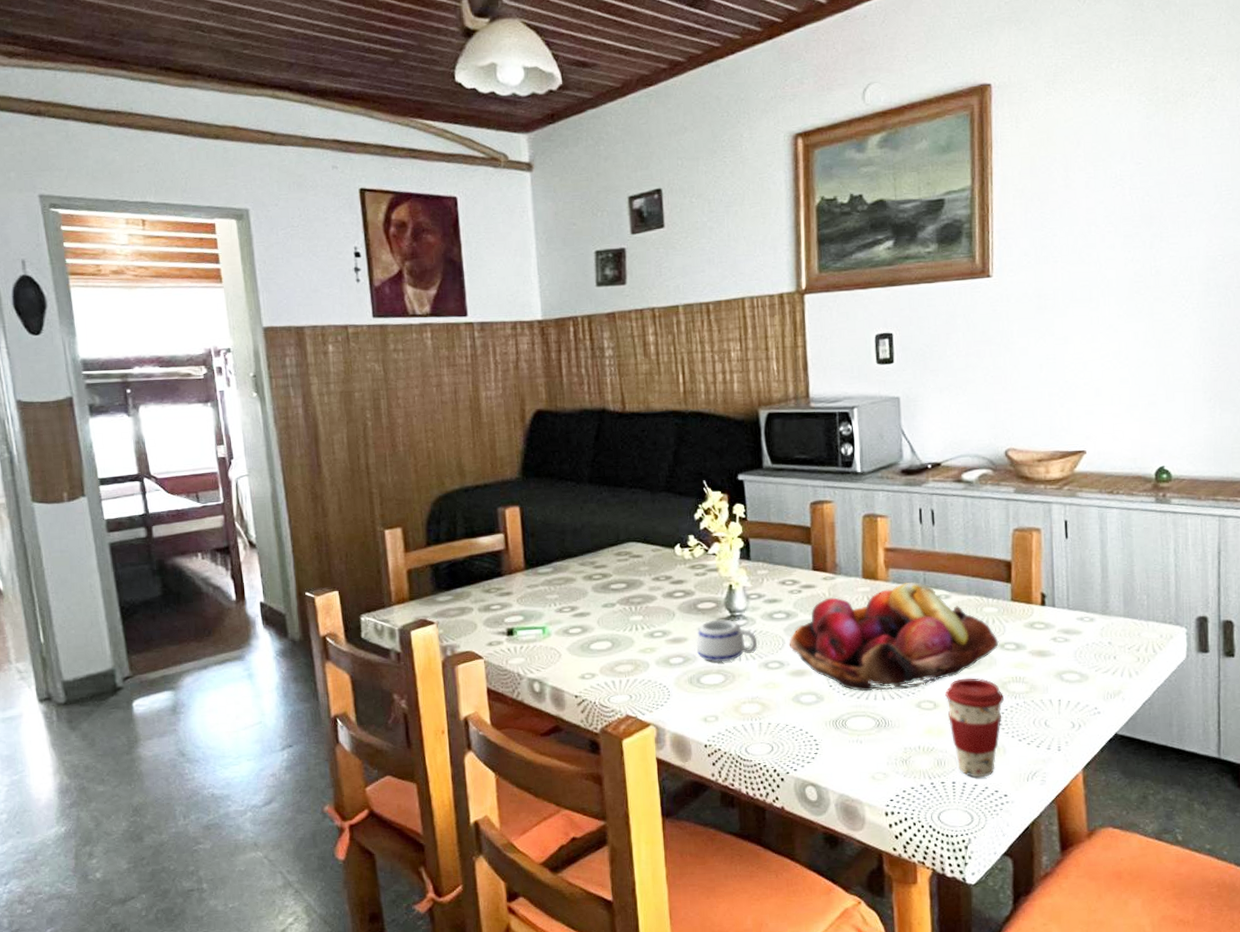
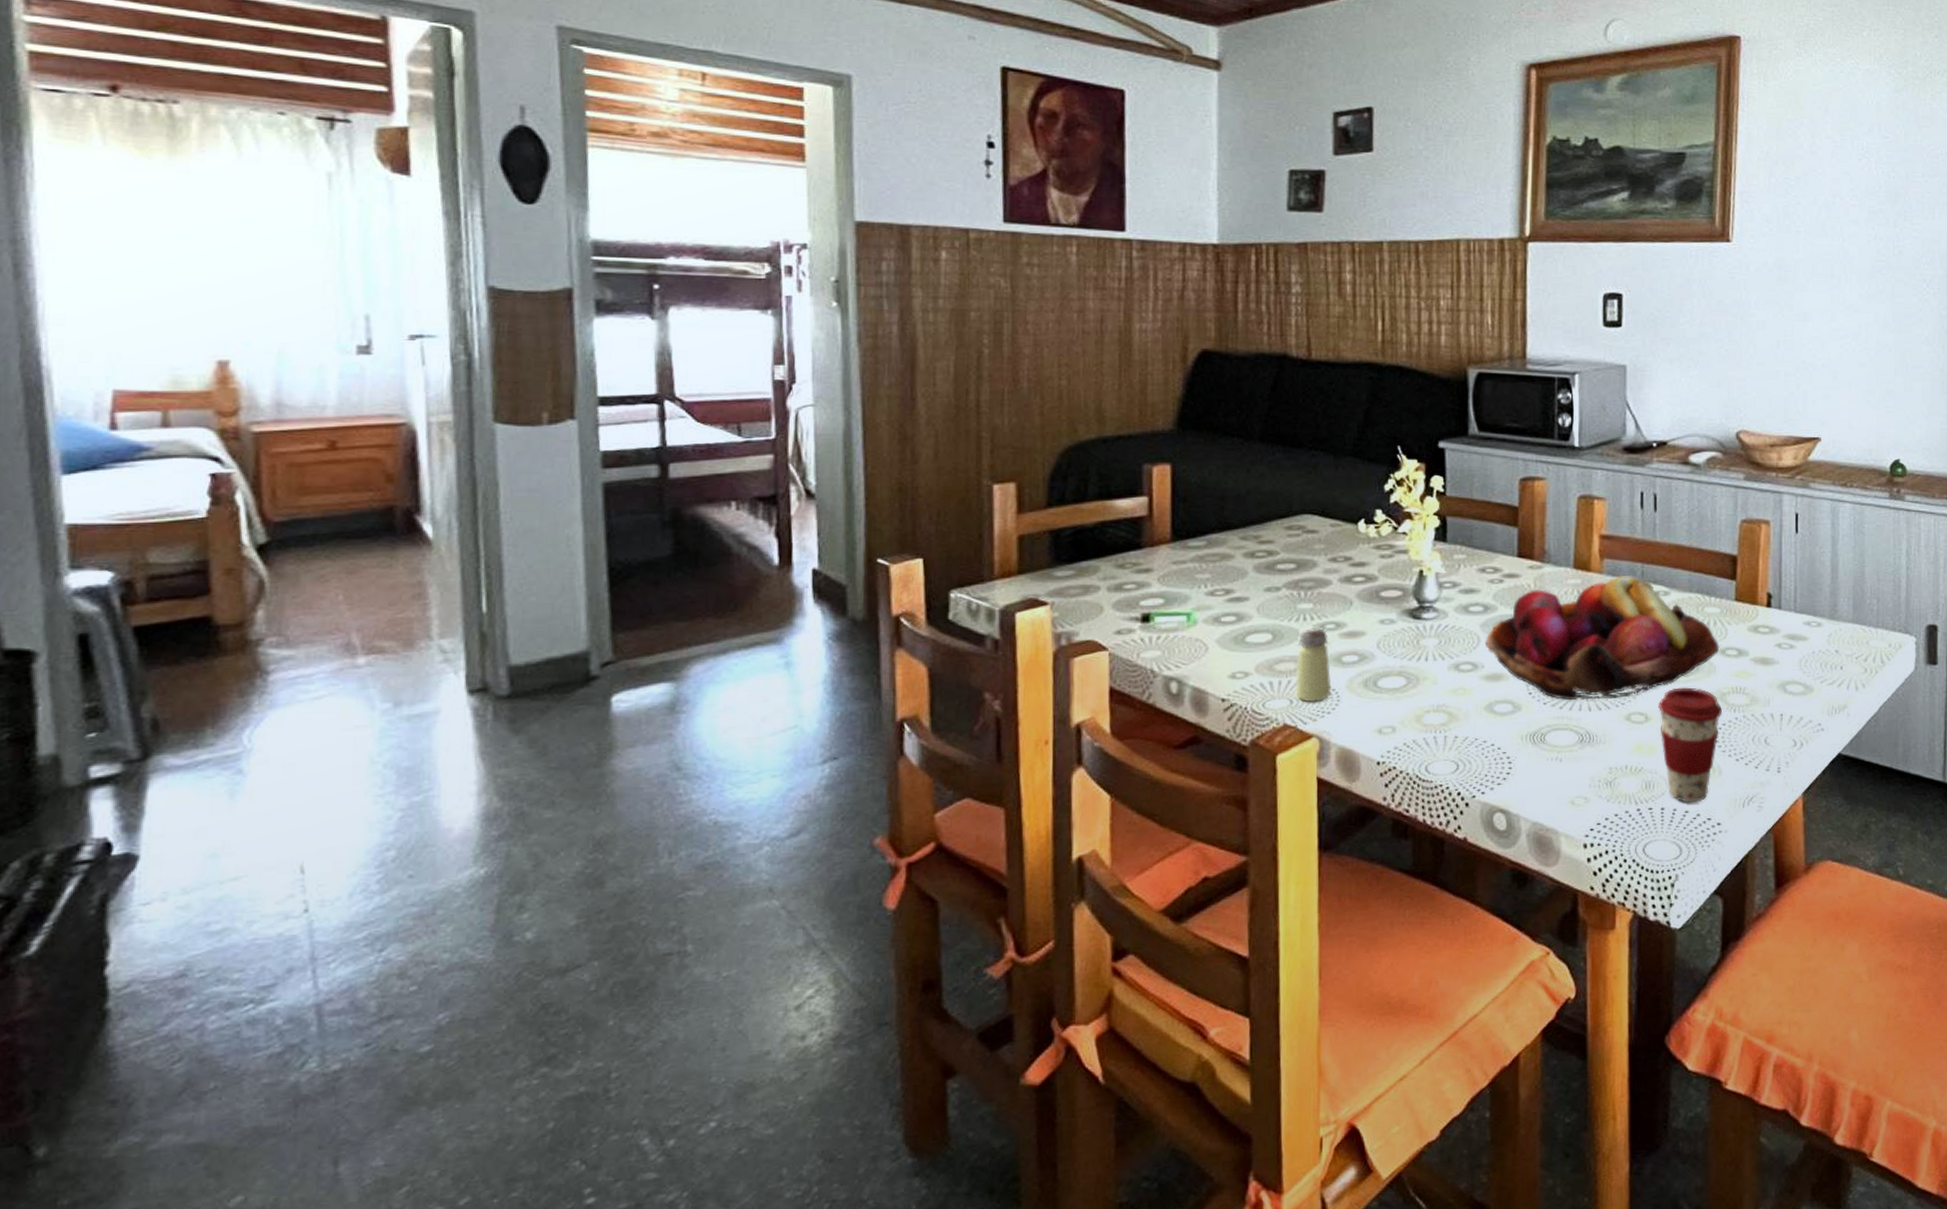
saltshaker: none [632,636,663,697] -> present [1295,628,1332,702]
mug: present [696,618,758,662] -> none [1375,610,1449,662]

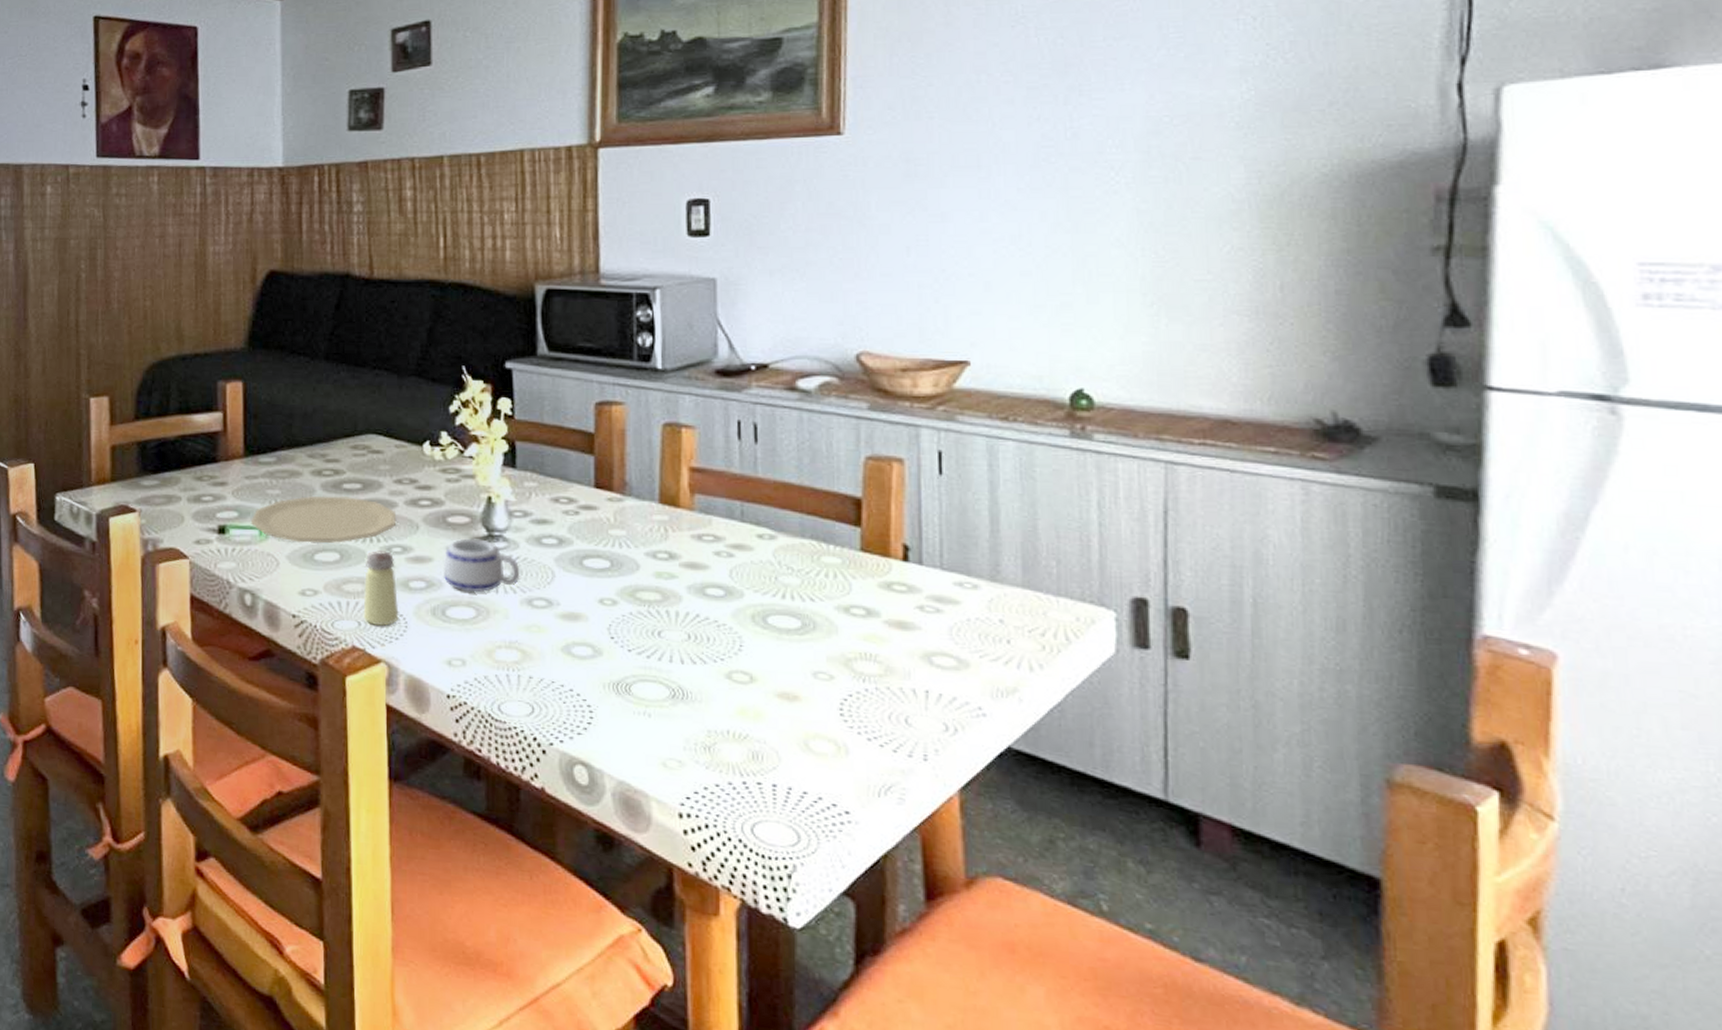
plate: none [1177,577,1329,626] -> present [250,495,395,544]
mug: none [1375,610,1449,662] -> present [443,537,520,593]
fruit basket: present [1485,574,1720,701] -> none [560,513,842,653]
coffee cup: present [1659,687,1722,803] -> none [766,646,847,784]

